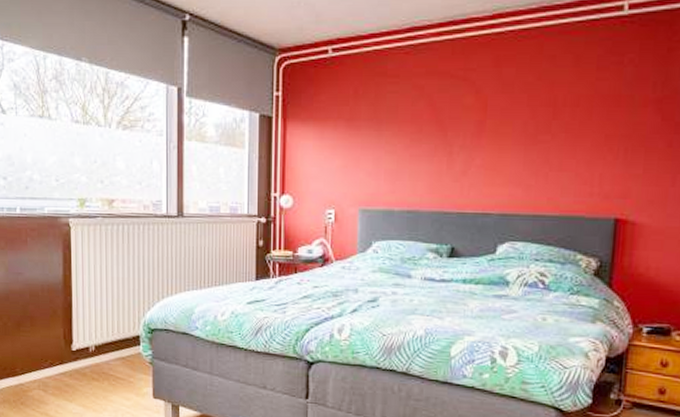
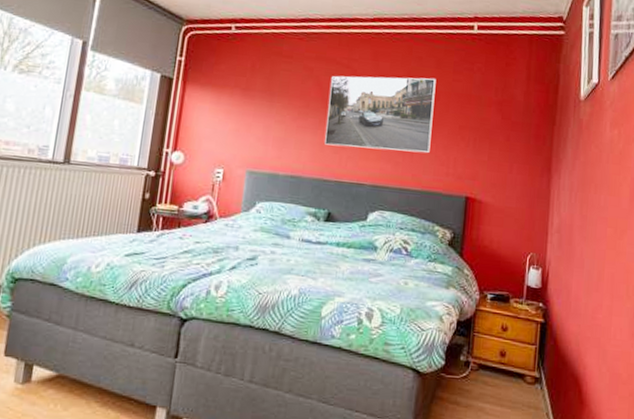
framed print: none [443,79,575,174] -> present [325,75,436,154]

